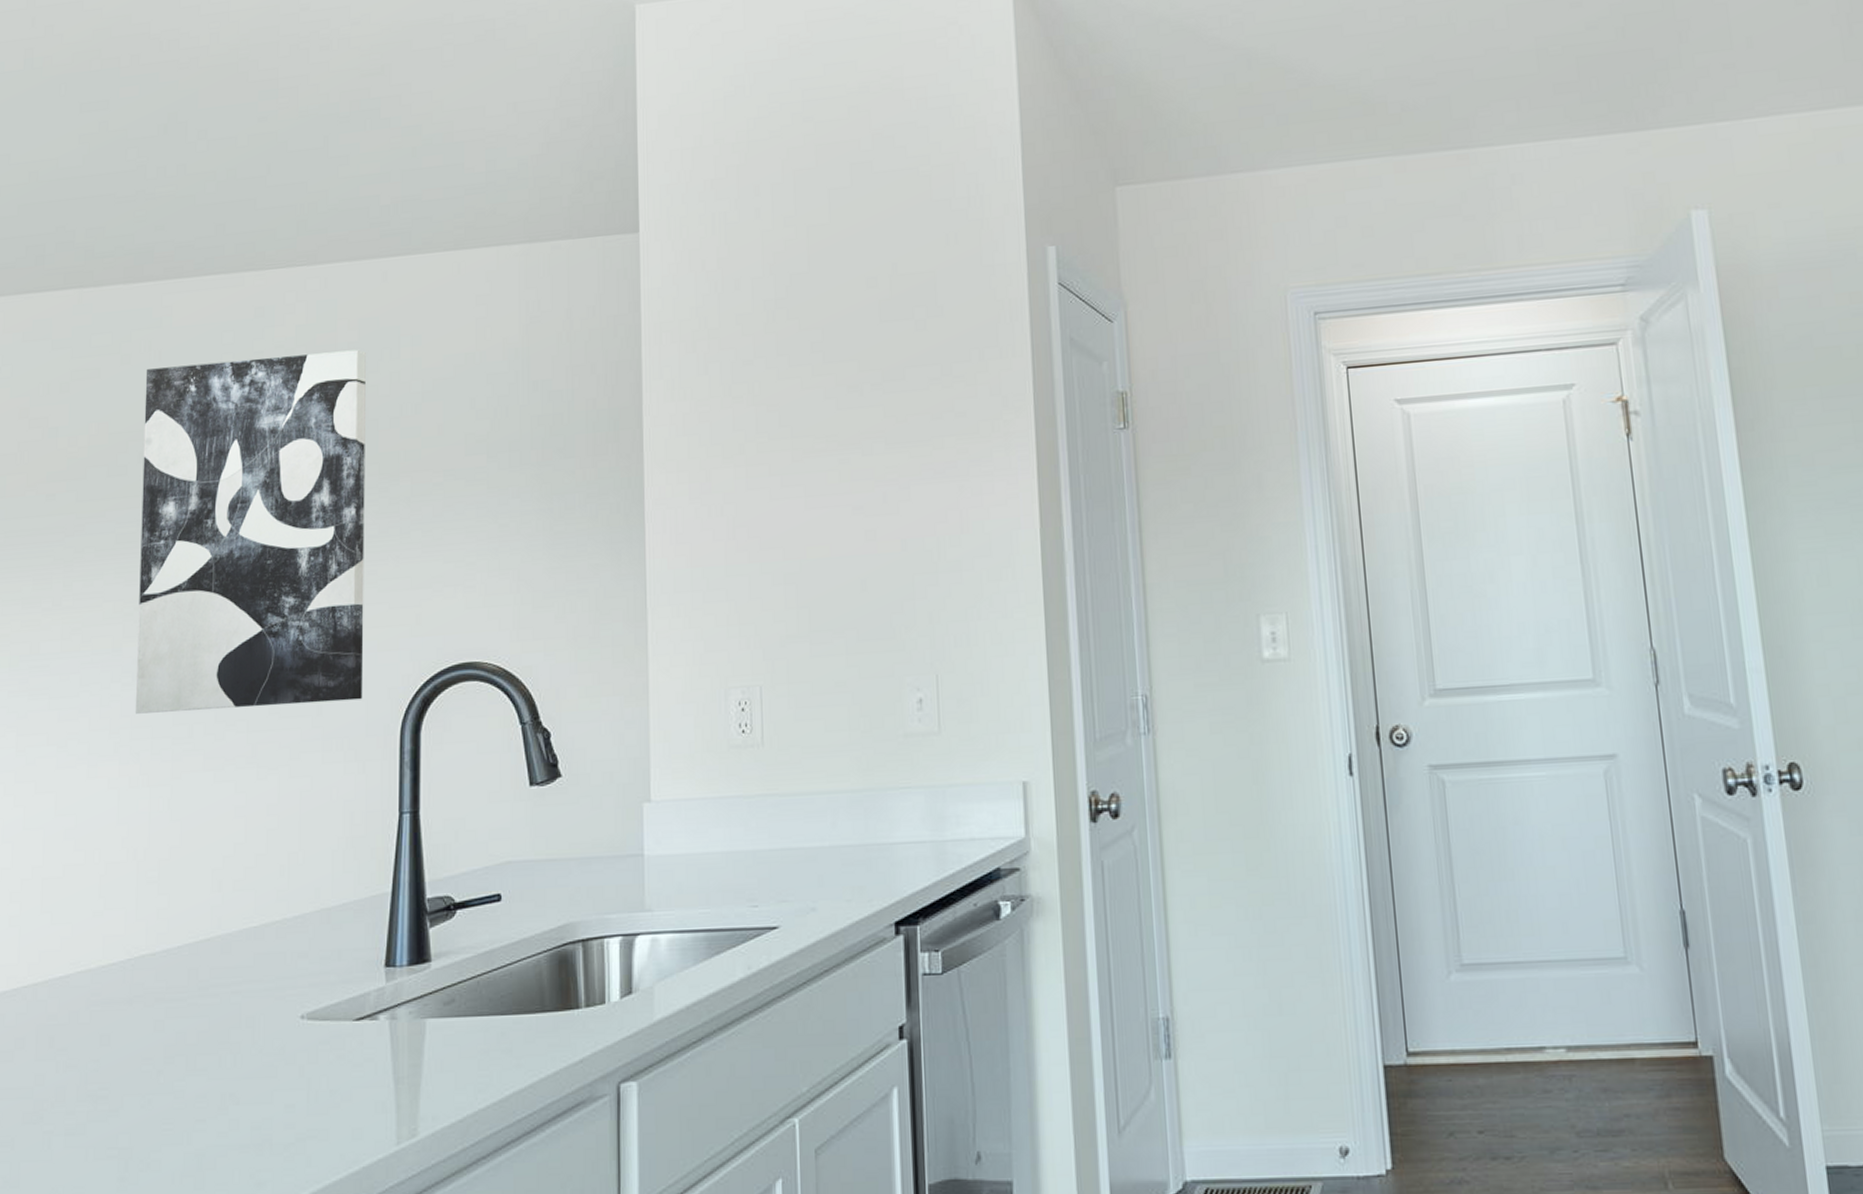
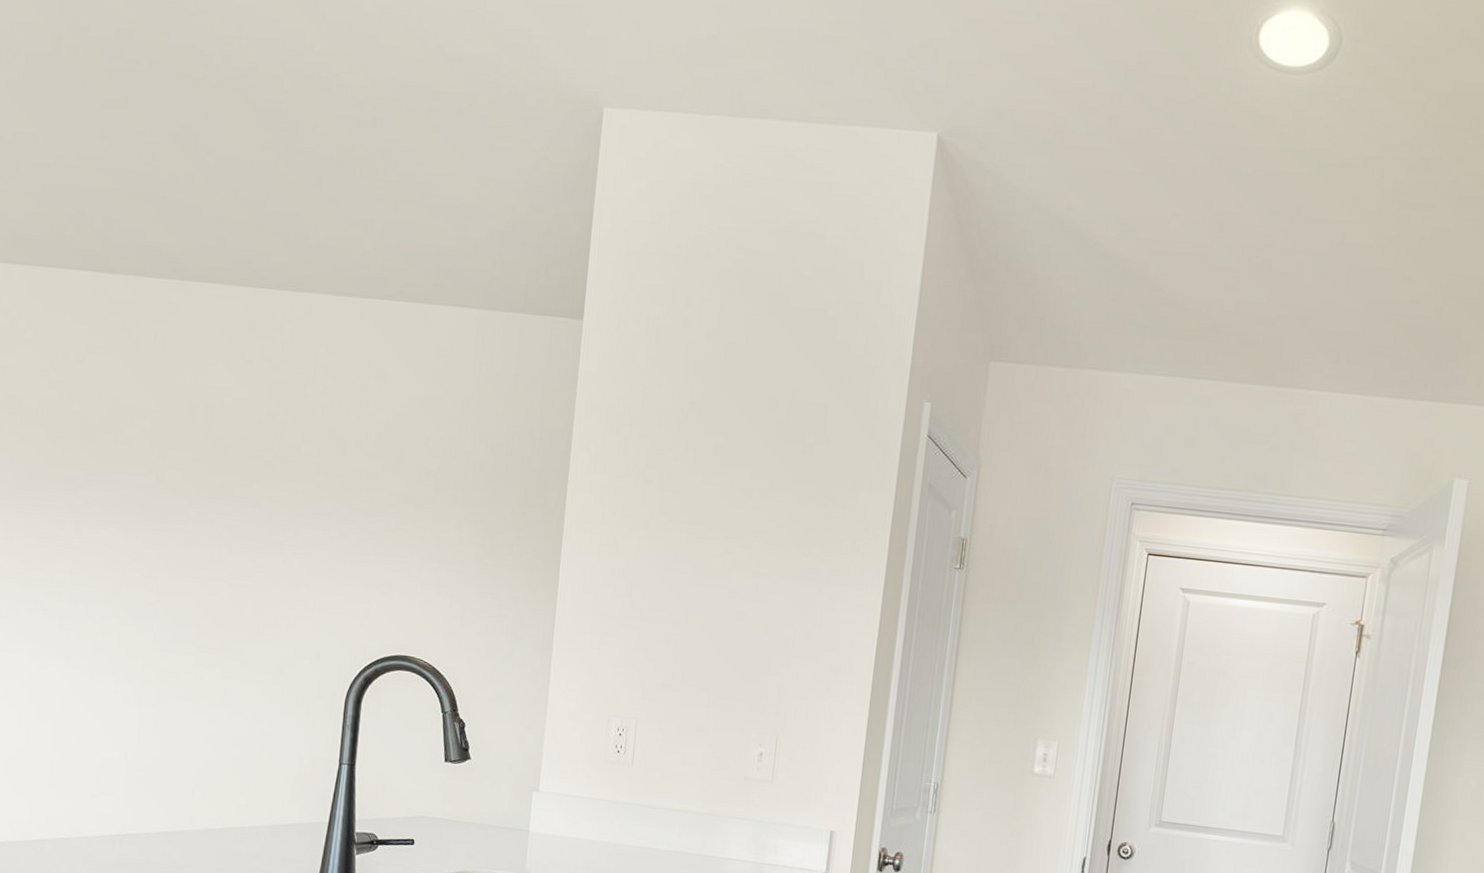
wall art: present [135,349,366,714] -> none [130,357,341,669]

